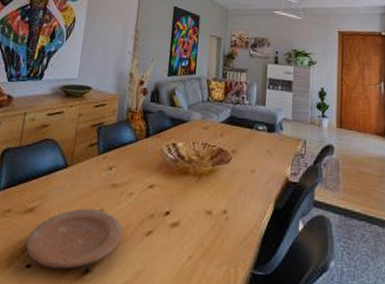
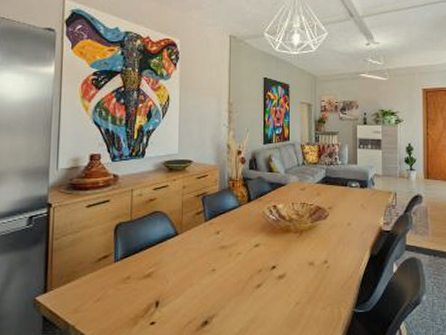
plate: present [26,208,123,269] -> none [147,270,234,324]

